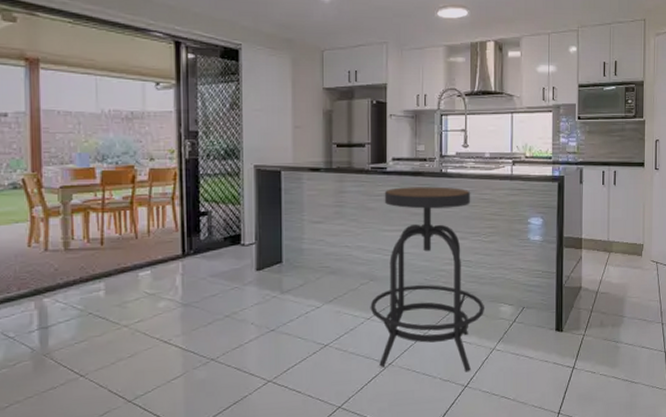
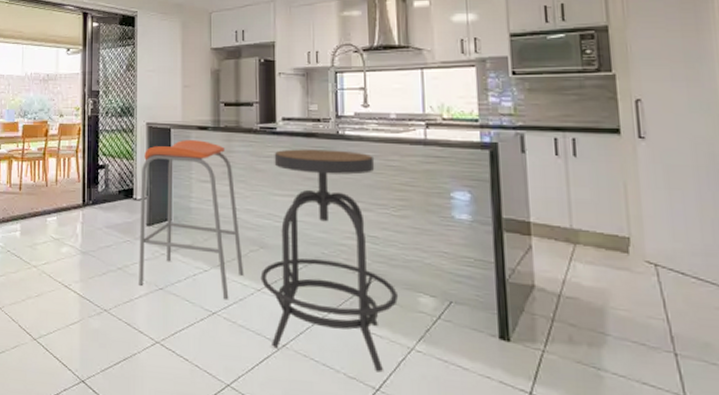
bar stool: none [248,182,355,332] -> present [139,140,244,300]

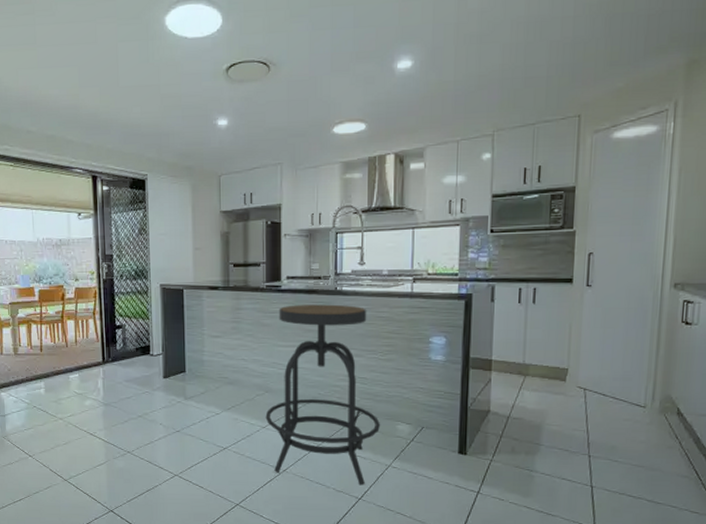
bar stool: present [139,140,244,300] -> none [156,299,251,437]

